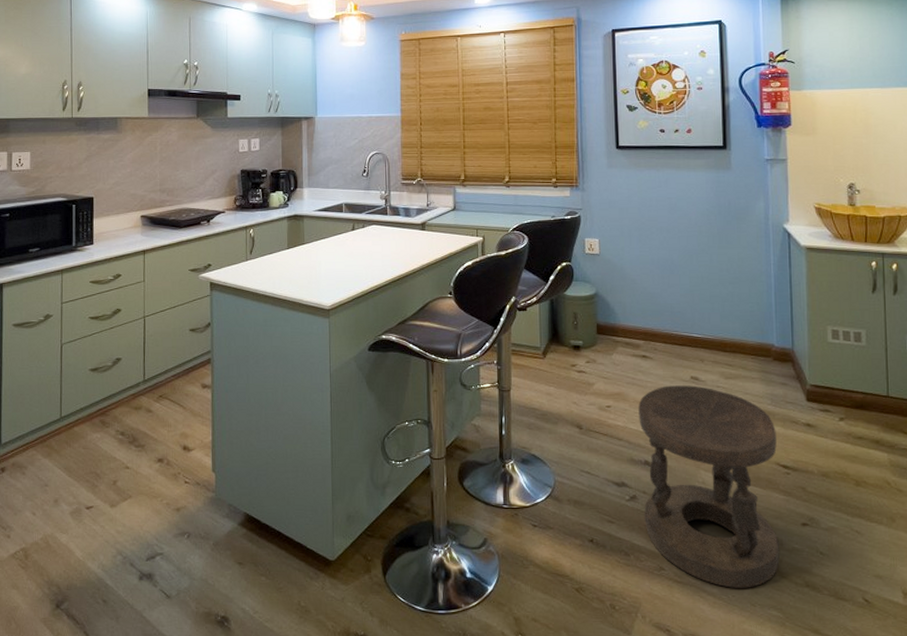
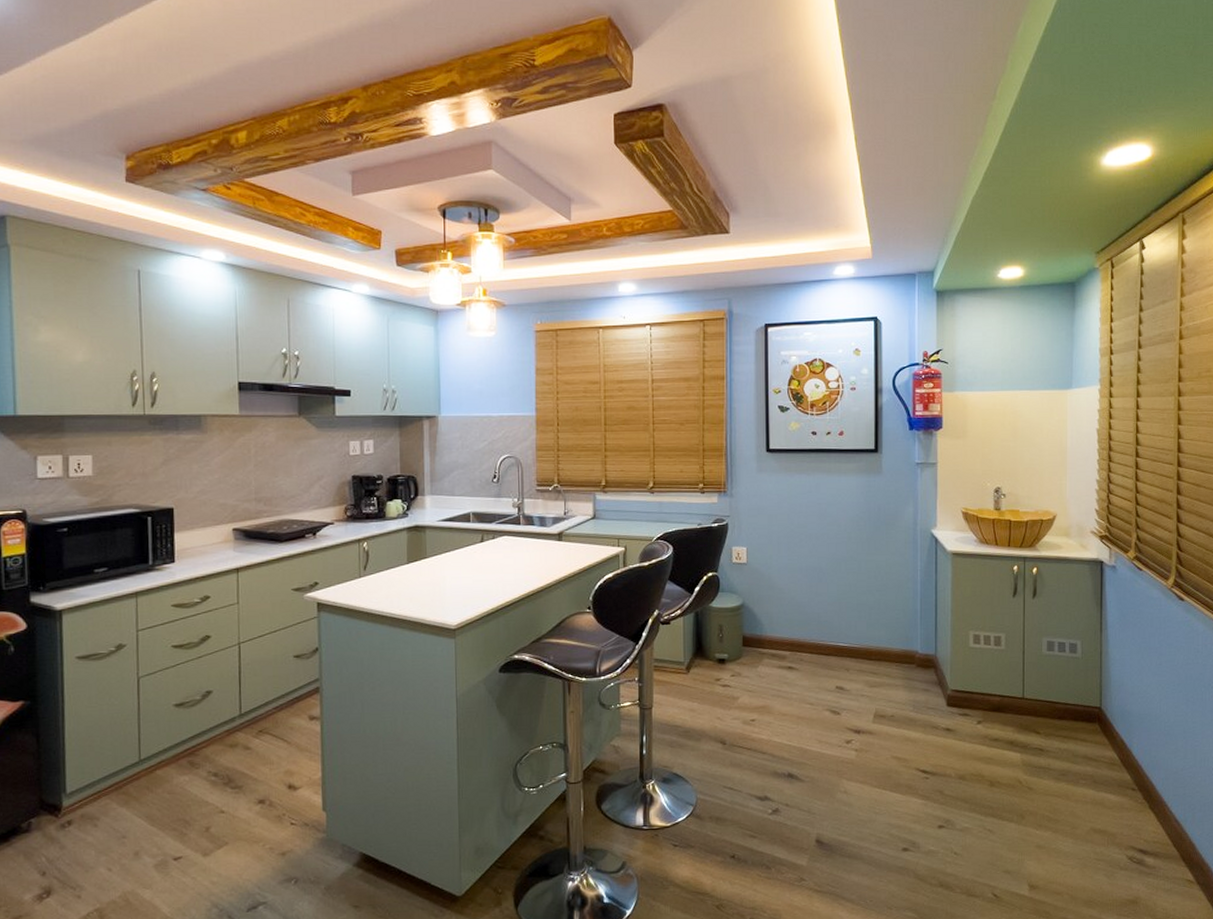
stool: present [638,385,780,588] -> none [783,695,917,893]

